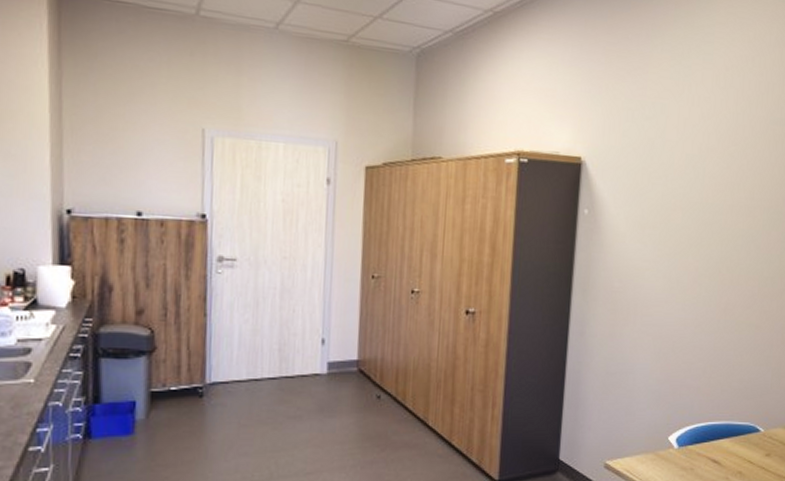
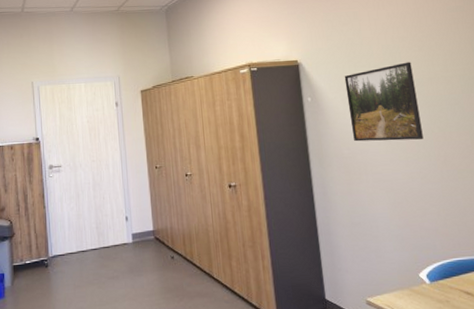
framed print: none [629,180,715,280] -> present [344,62,424,142]

